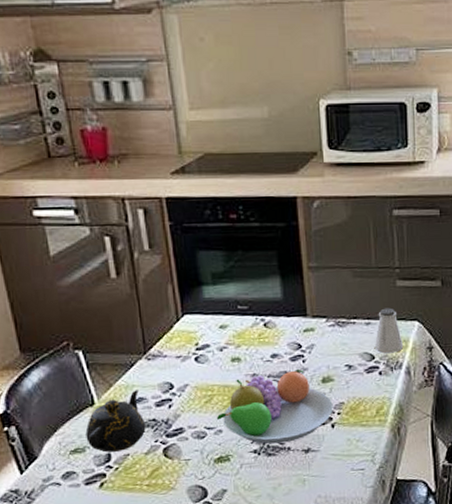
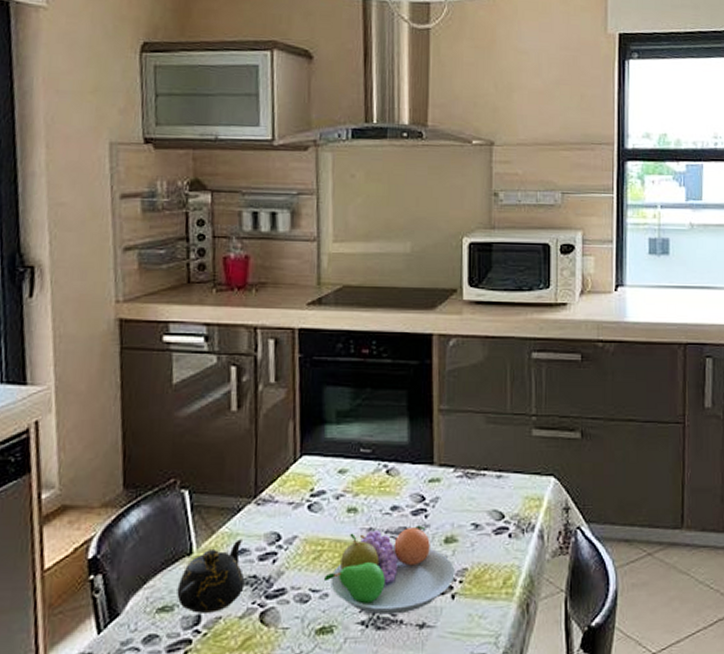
saltshaker: present [374,308,404,354] -> none [504,459,537,513]

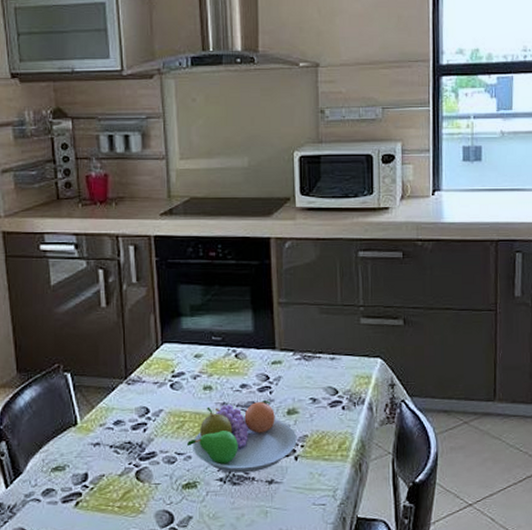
teapot: present [177,539,245,613] -> none [67,412,122,472]

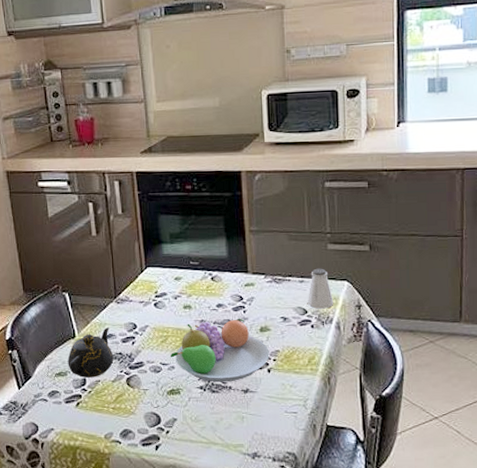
teapot: none [67,412,122,472] -> present [68,327,114,378]
saltshaker: none [338,344,367,389] -> present [307,268,334,309]

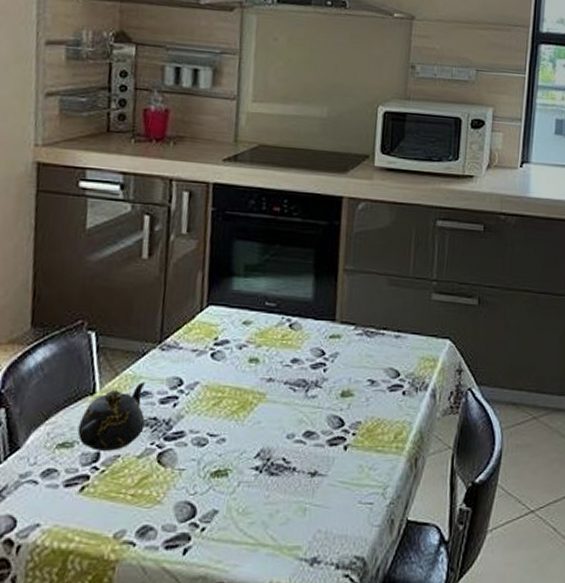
fruit bowl: present [170,319,270,382] -> none [221,379,349,462]
saltshaker: present [307,268,334,309] -> none [400,321,432,372]

